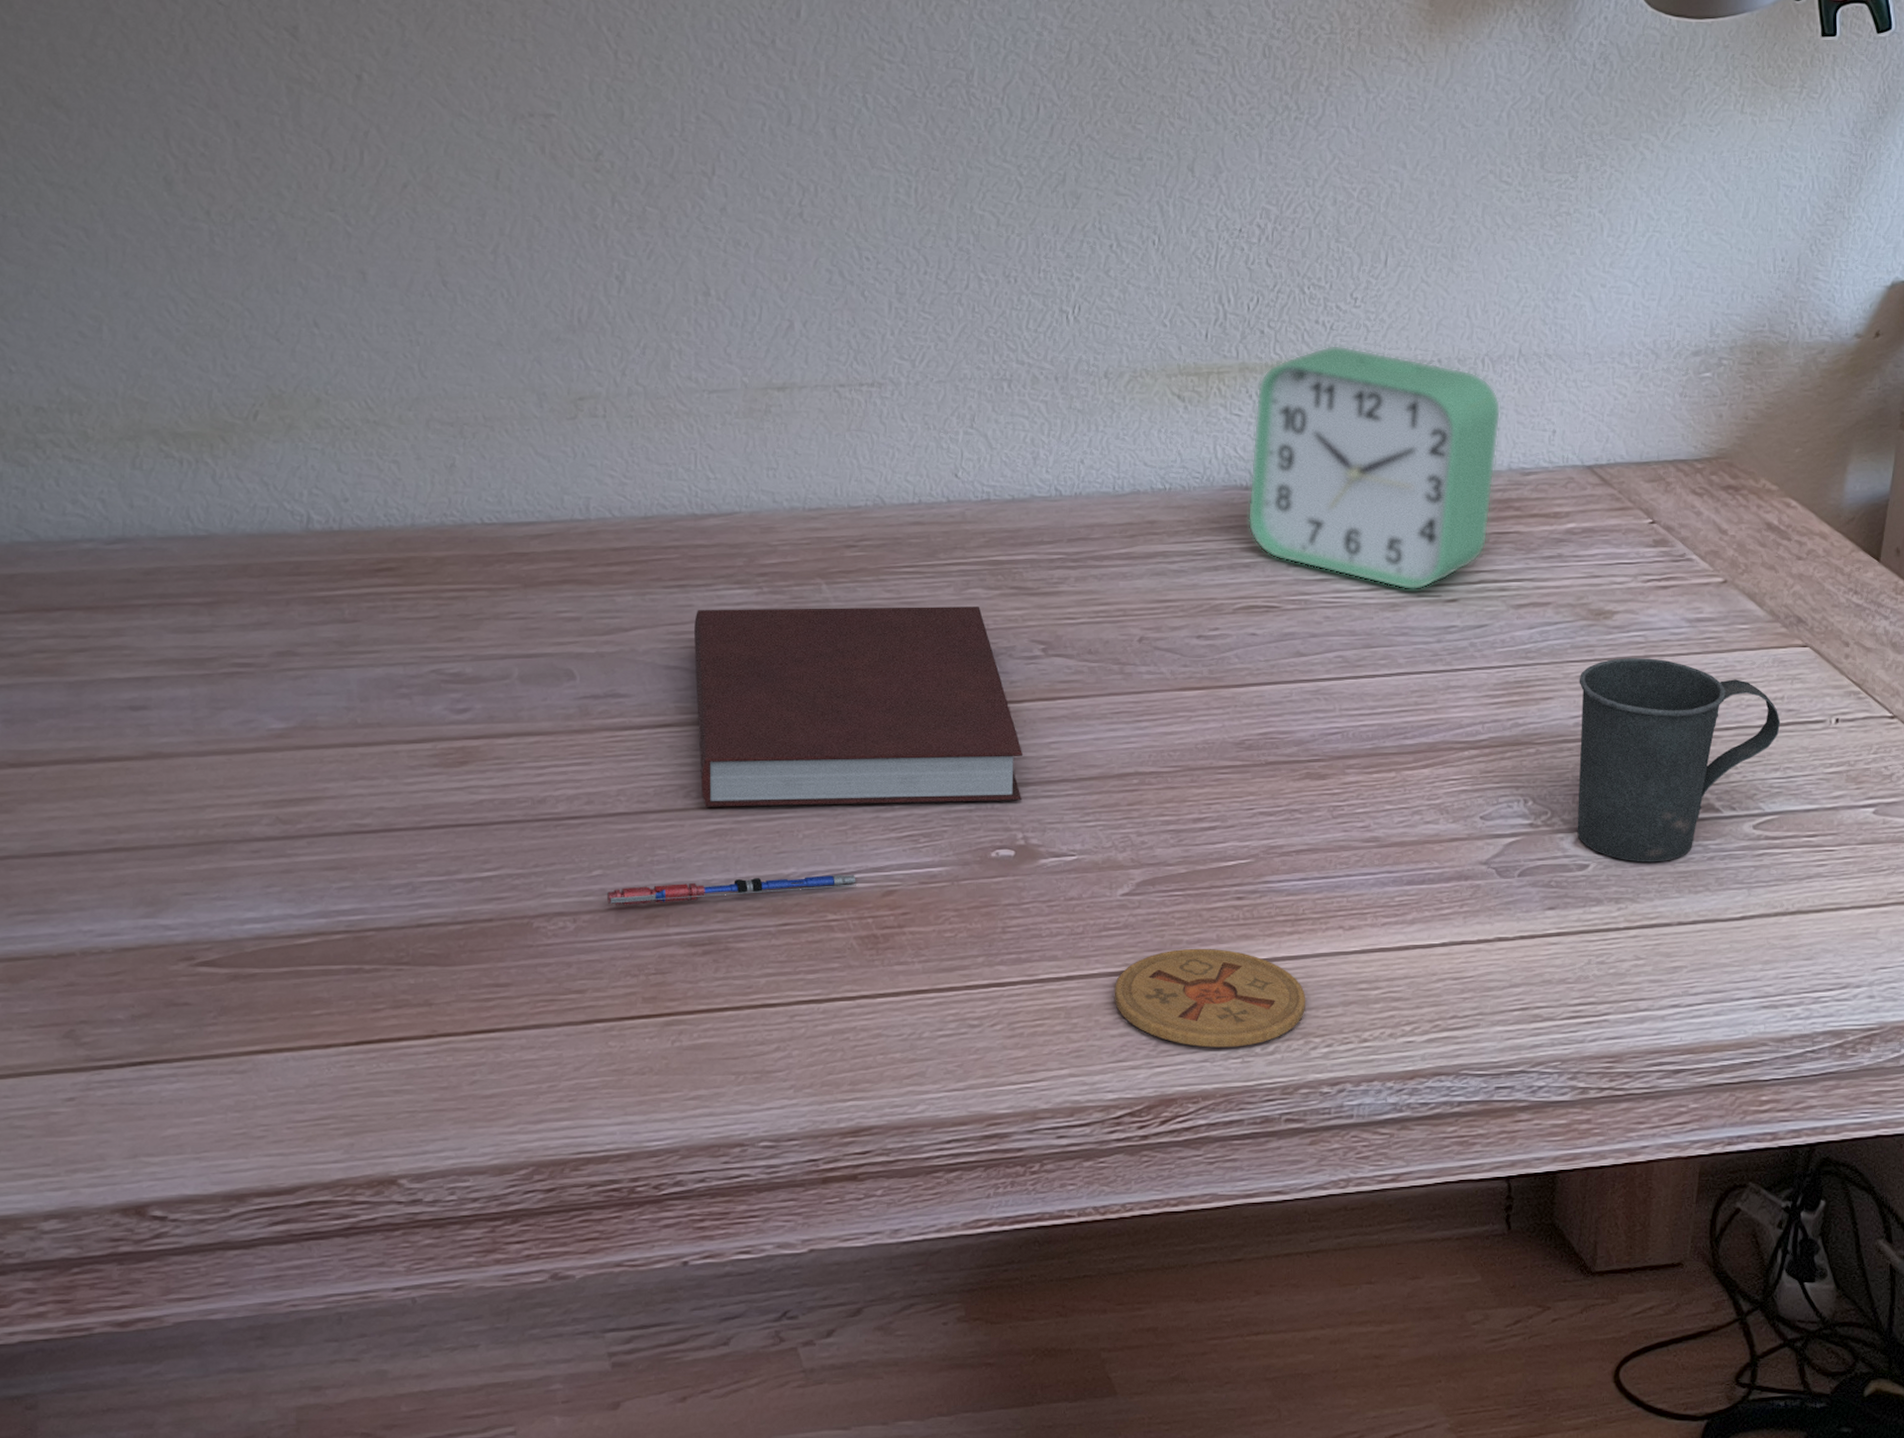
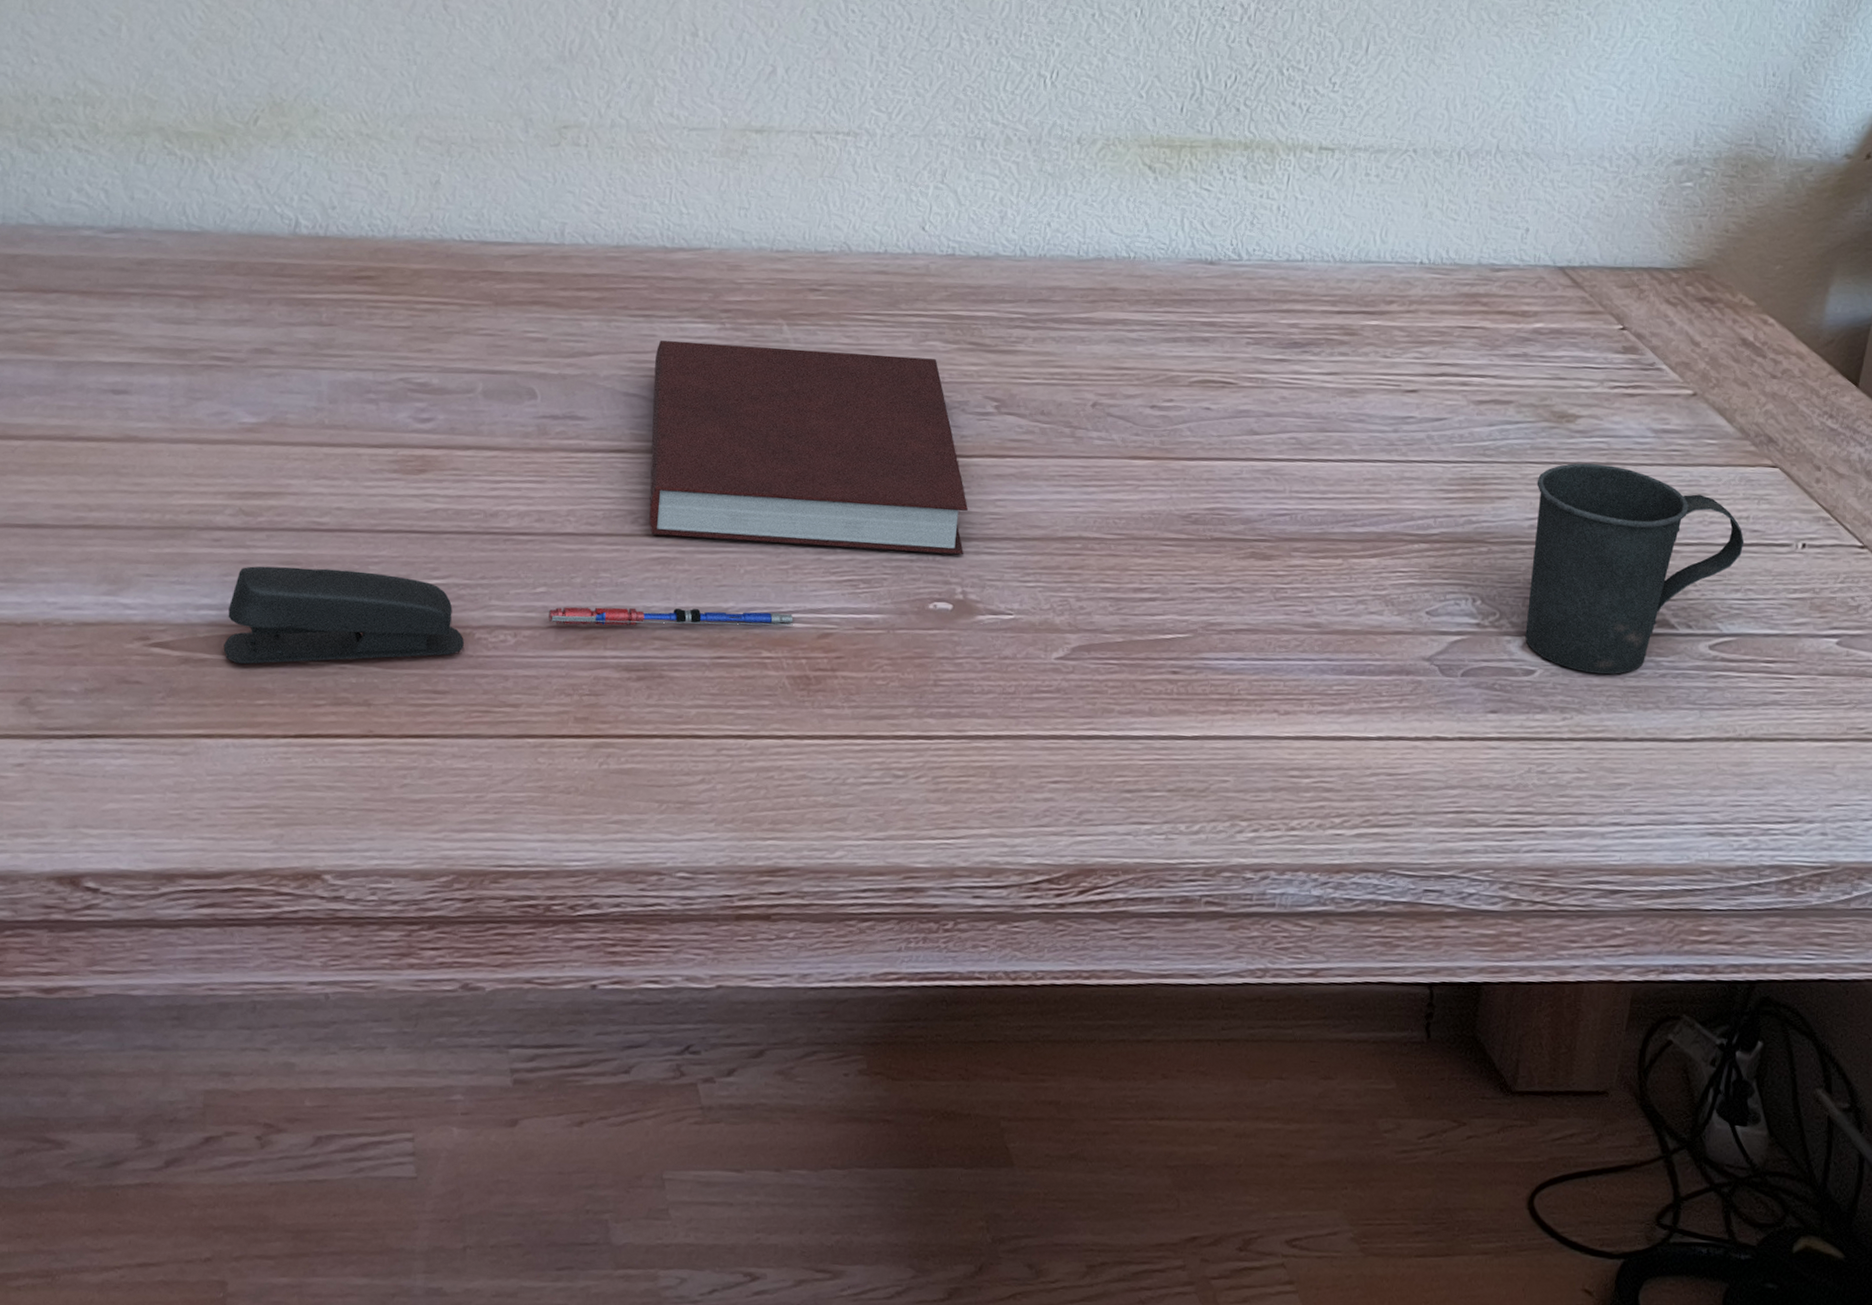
stapler: none [273,870,522,976] -> present [223,566,464,664]
coaster: present [1114,948,1306,1048] -> none [1040,718,1235,823]
alarm clock: present [1247,344,1501,590] -> none [1210,127,1475,378]

